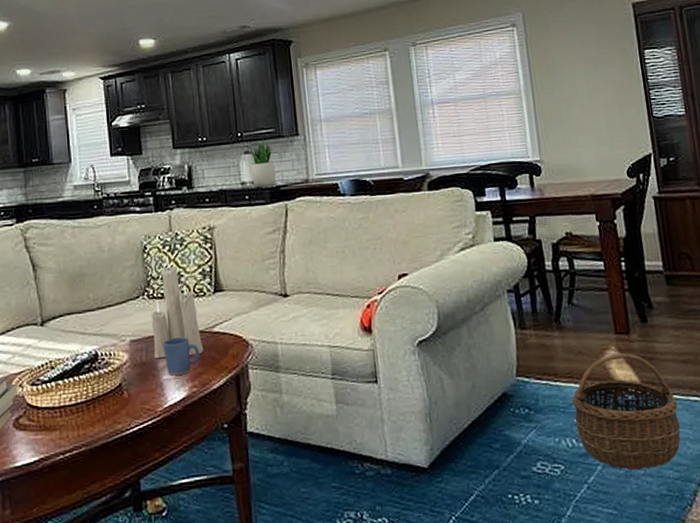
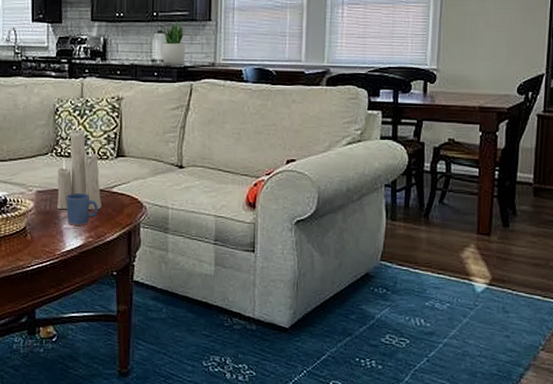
wicker basket: present [571,353,681,470] -> none [426,251,522,352]

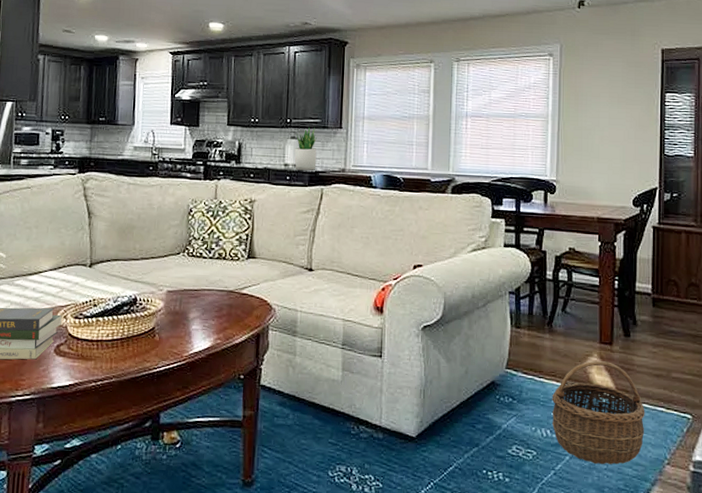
candle: present [57,119,102,210] -> none [187,220,232,311]
mug: present [66,193,99,226] -> none [196,294,228,327]
wicker basket: none [426,251,522,352] -> present [552,361,645,465]

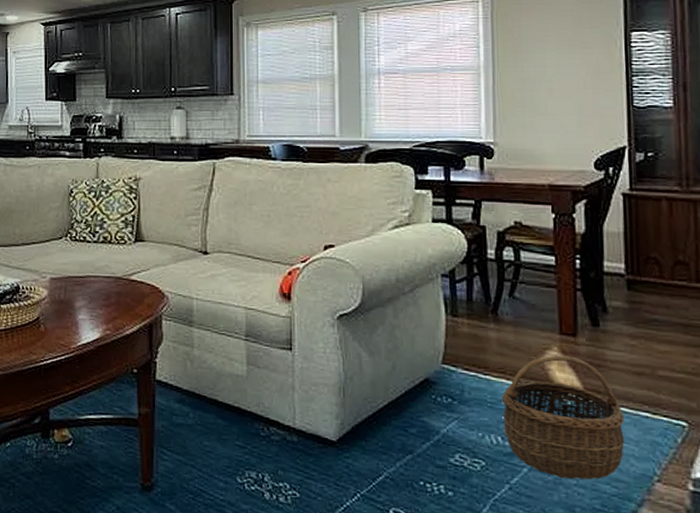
planter: present [294,127,317,171] -> none [181,96,206,144]

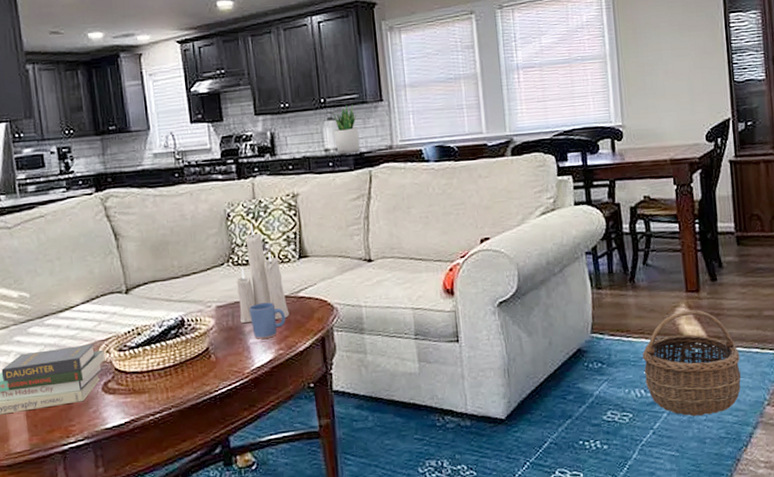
candle: none [72,201,120,300] -> present [236,222,290,323]
mug: none [82,281,116,317] -> present [249,302,286,339]
planter: none [181,96,206,144] -> present [332,104,360,155]

